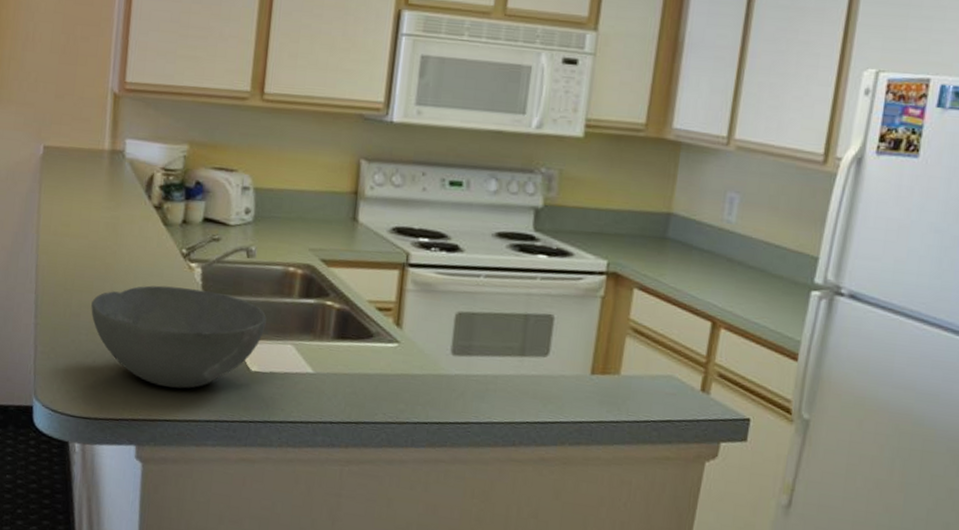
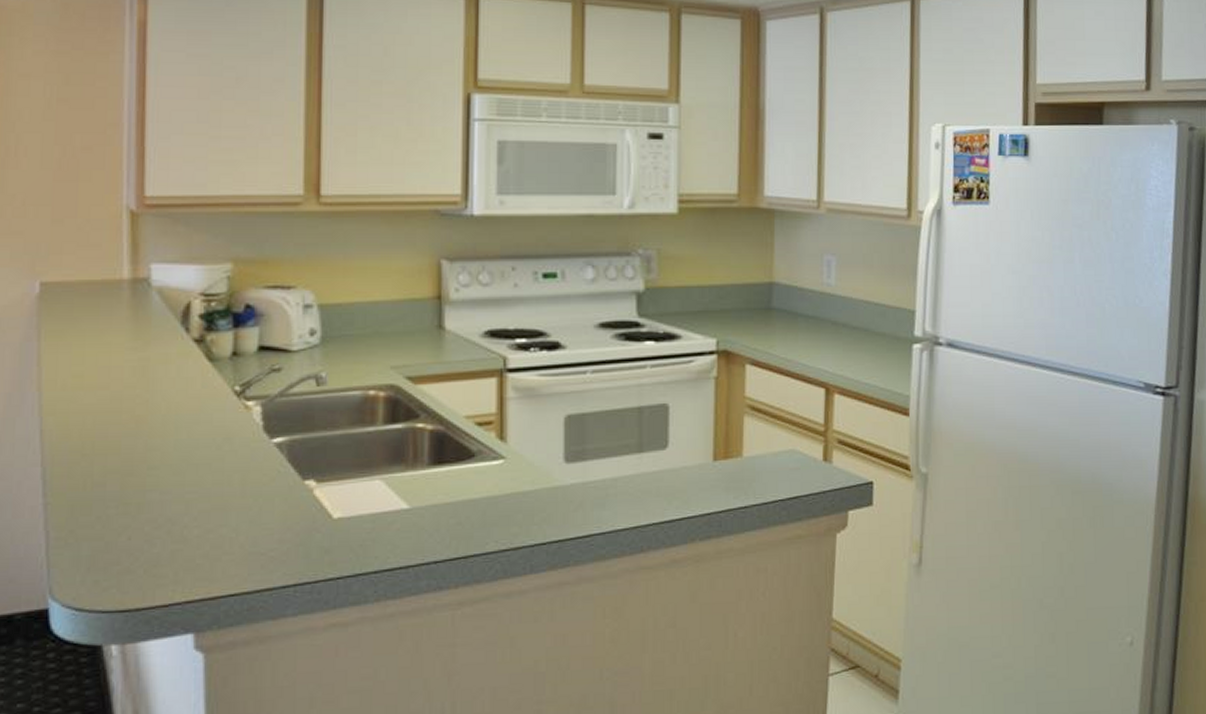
bowl: present [91,285,267,389] -> none [120,431,347,555]

